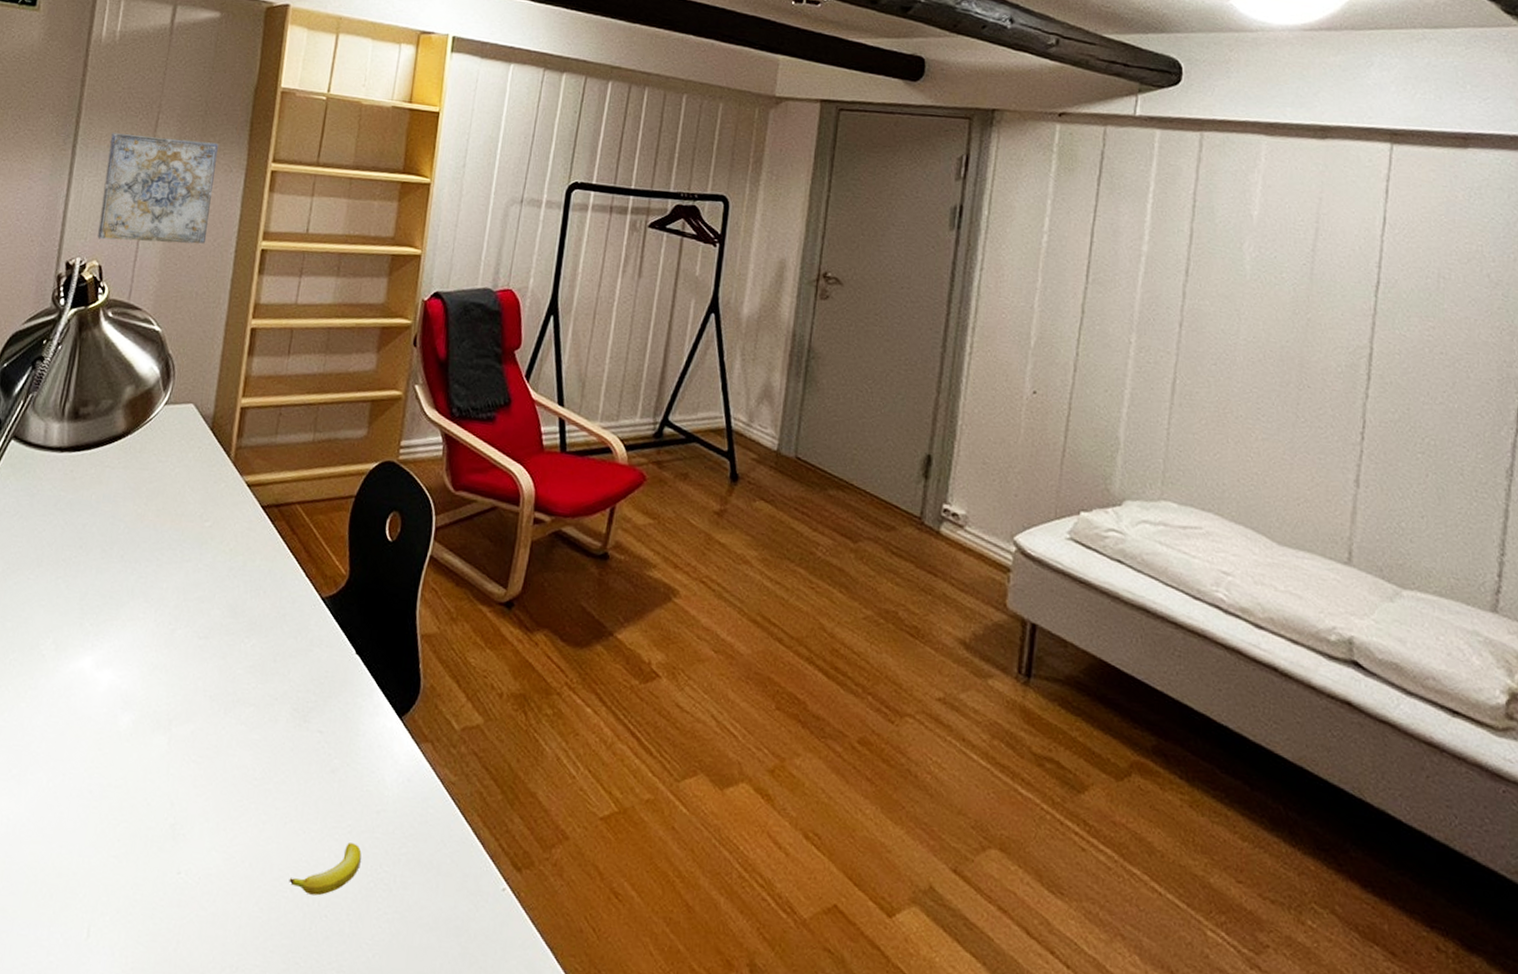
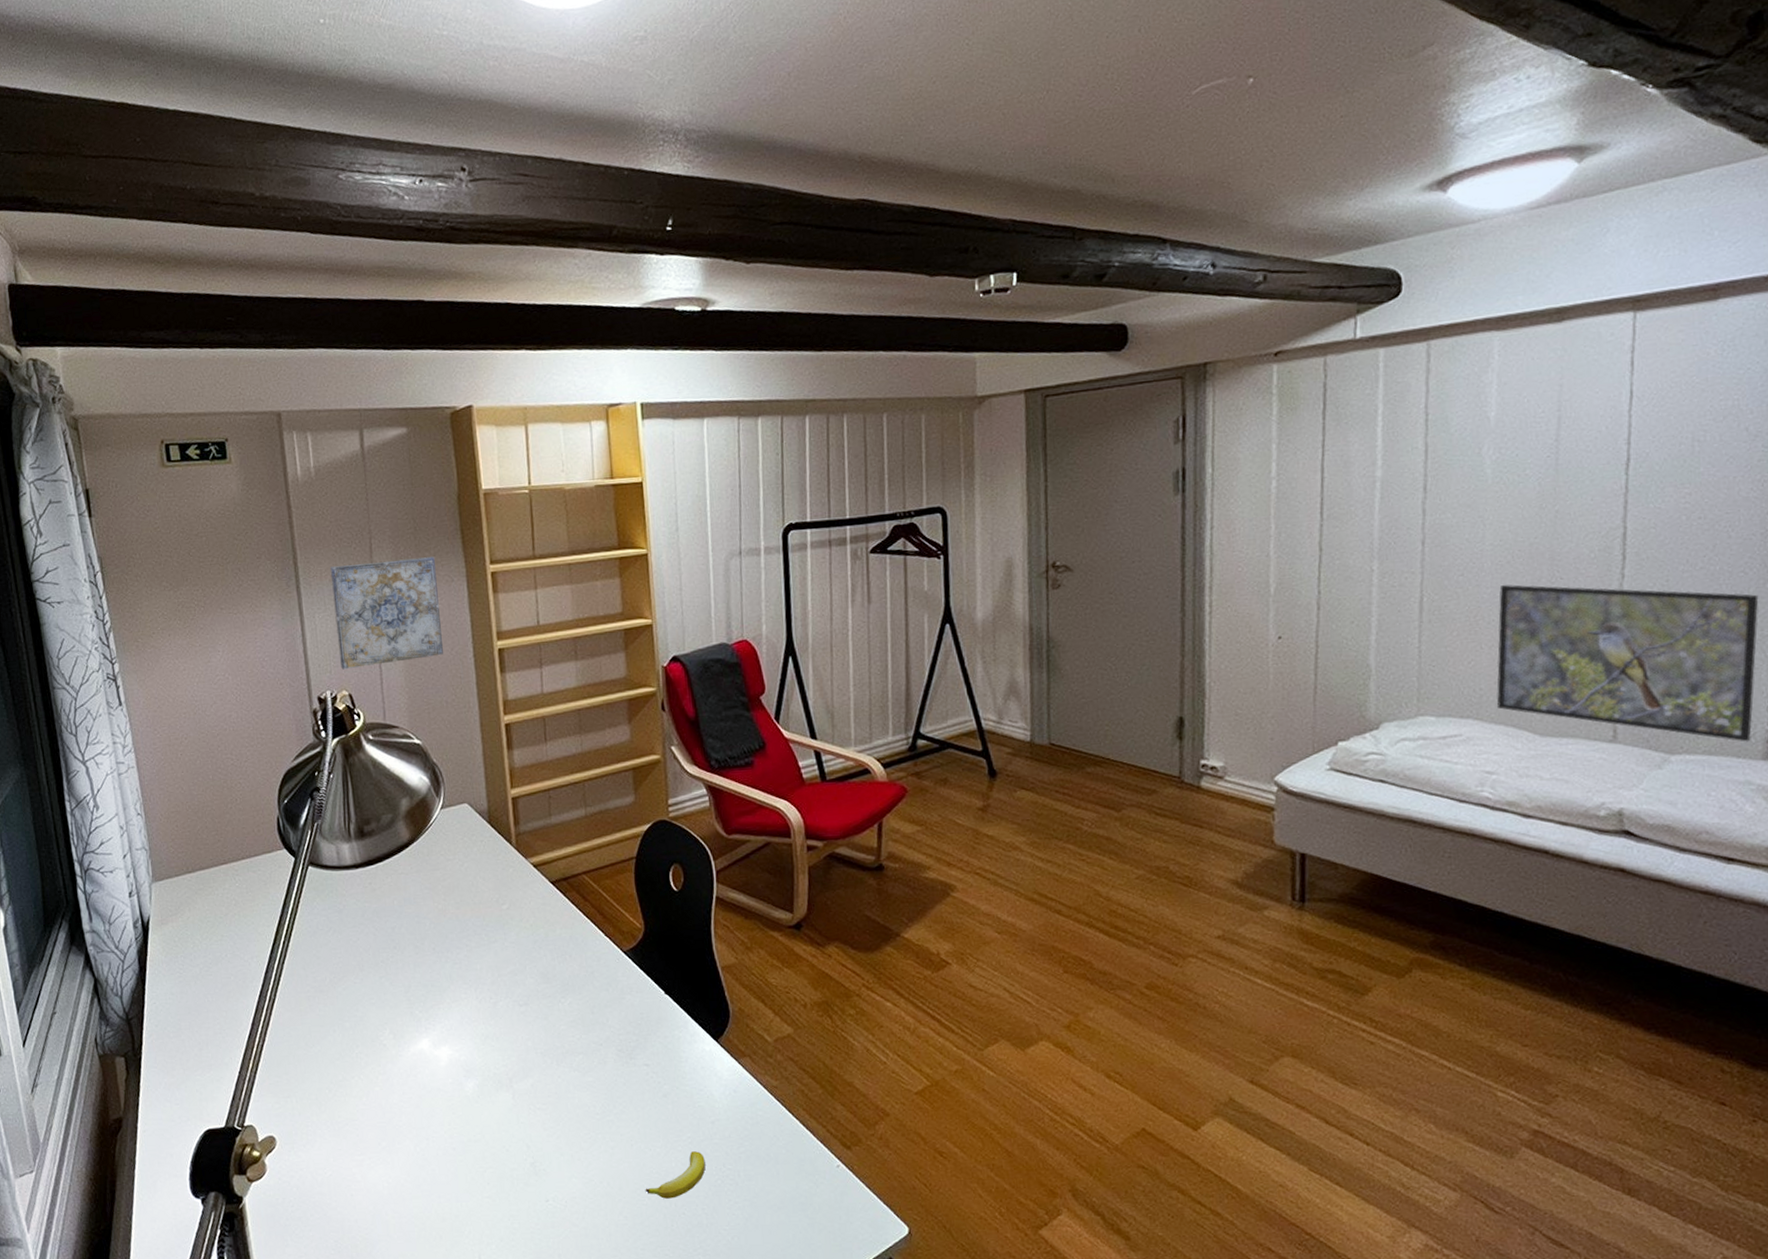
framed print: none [1237,382,1493,590] -> present [1496,584,1759,742]

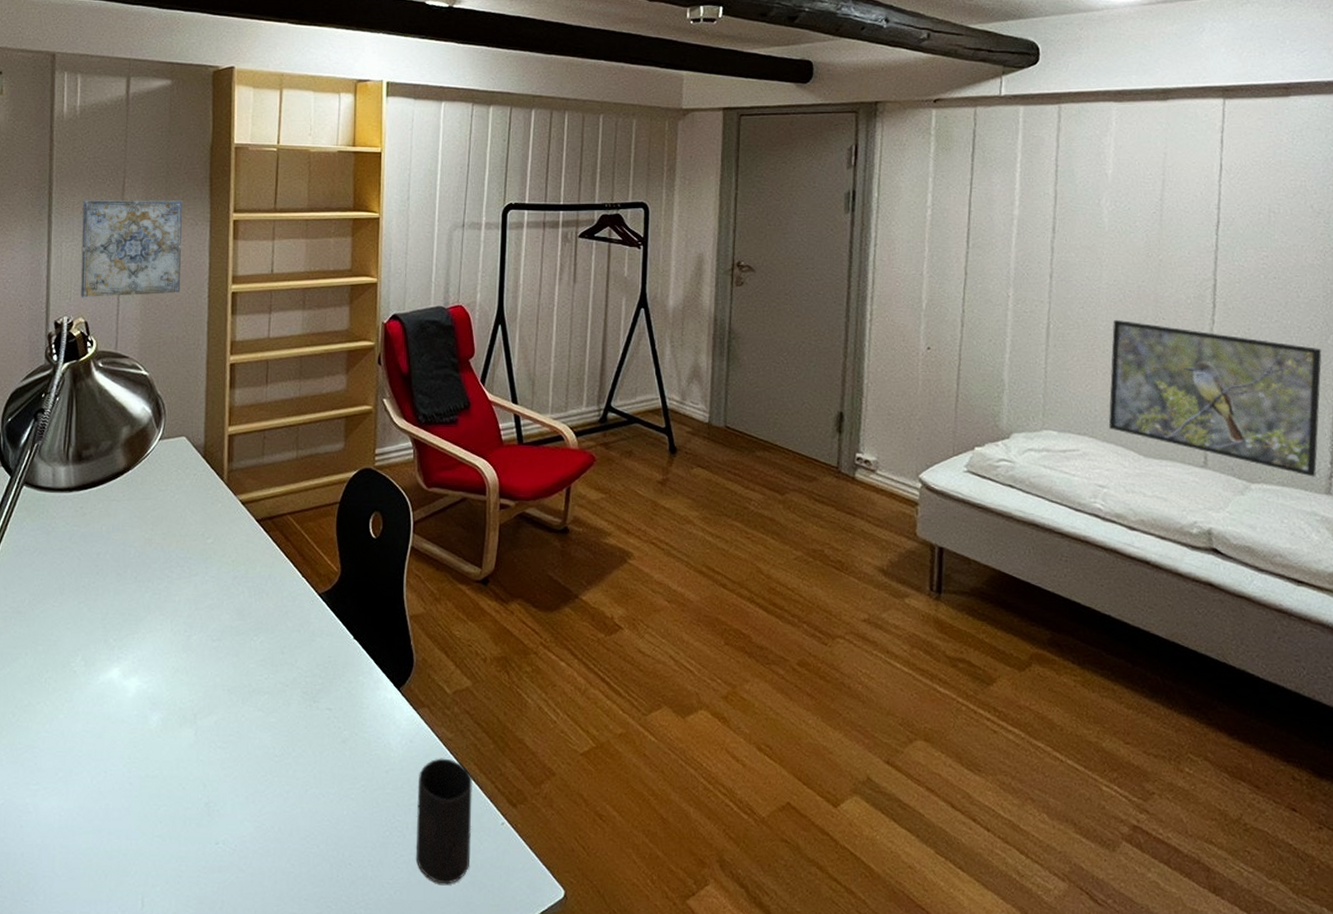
banana: present [645,1151,706,1199] -> none [314,800,376,848]
cup: none [745,1106,807,1228] -> present [415,758,472,885]

